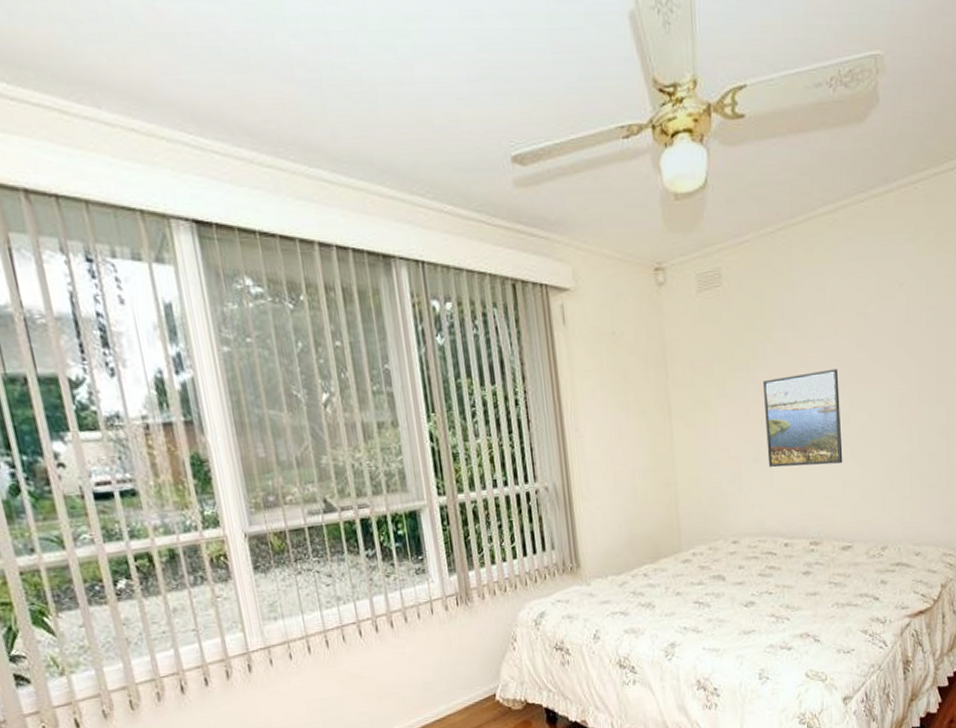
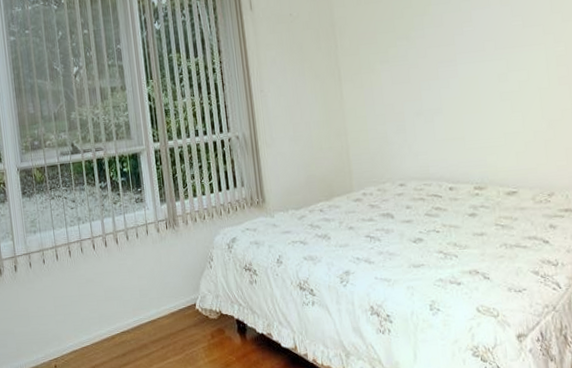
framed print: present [762,369,843,468] -> none [421,35,503,121]

